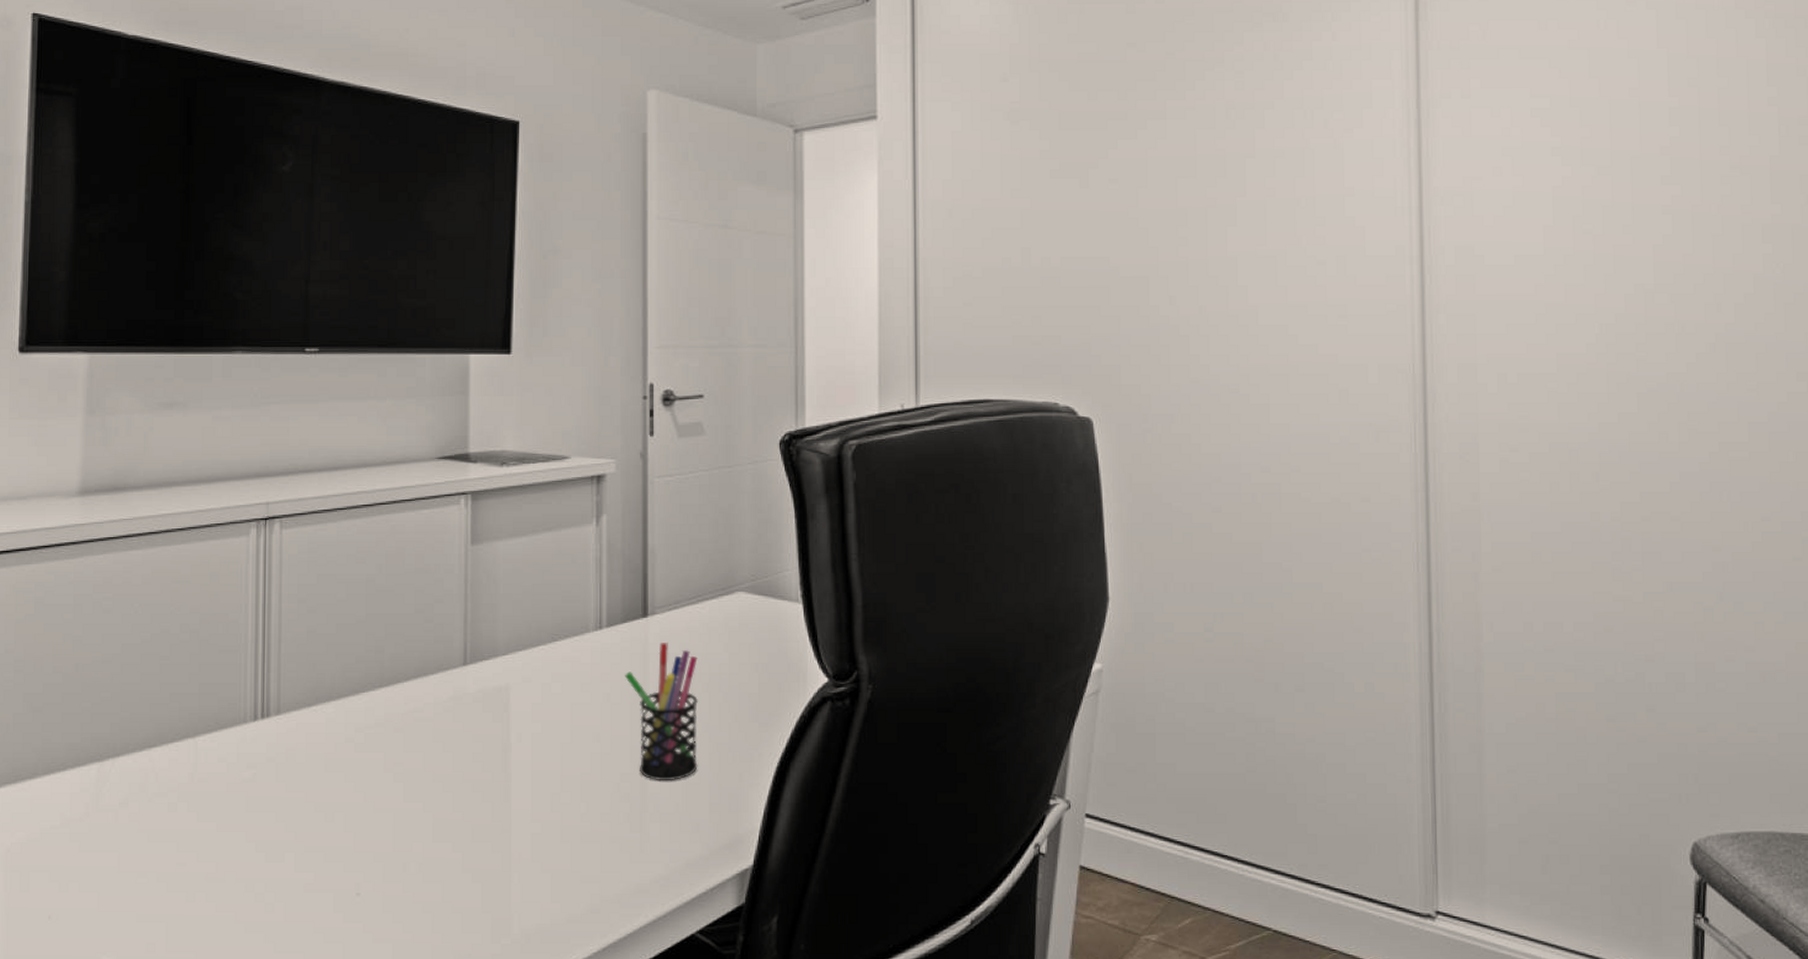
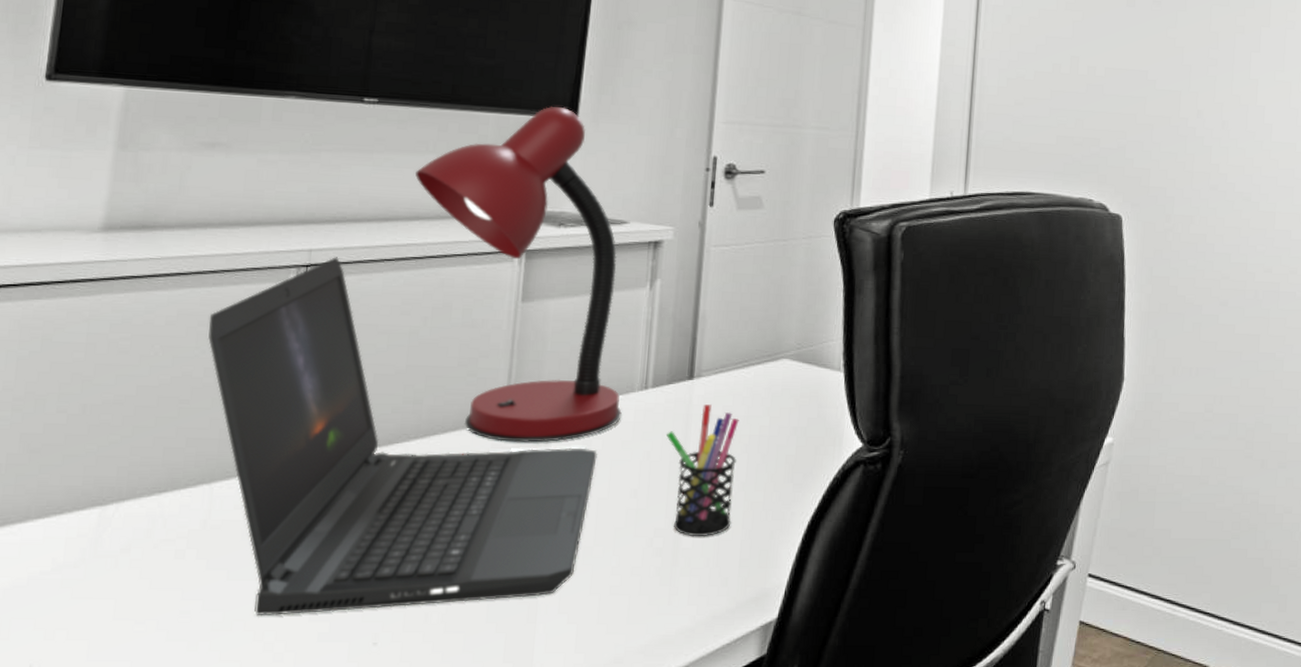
laptop computer: none [180,508,557,868] -> present [208,257,597,616]
desk lamp: none [360,344,578,688] -> present [415,107,622,443]

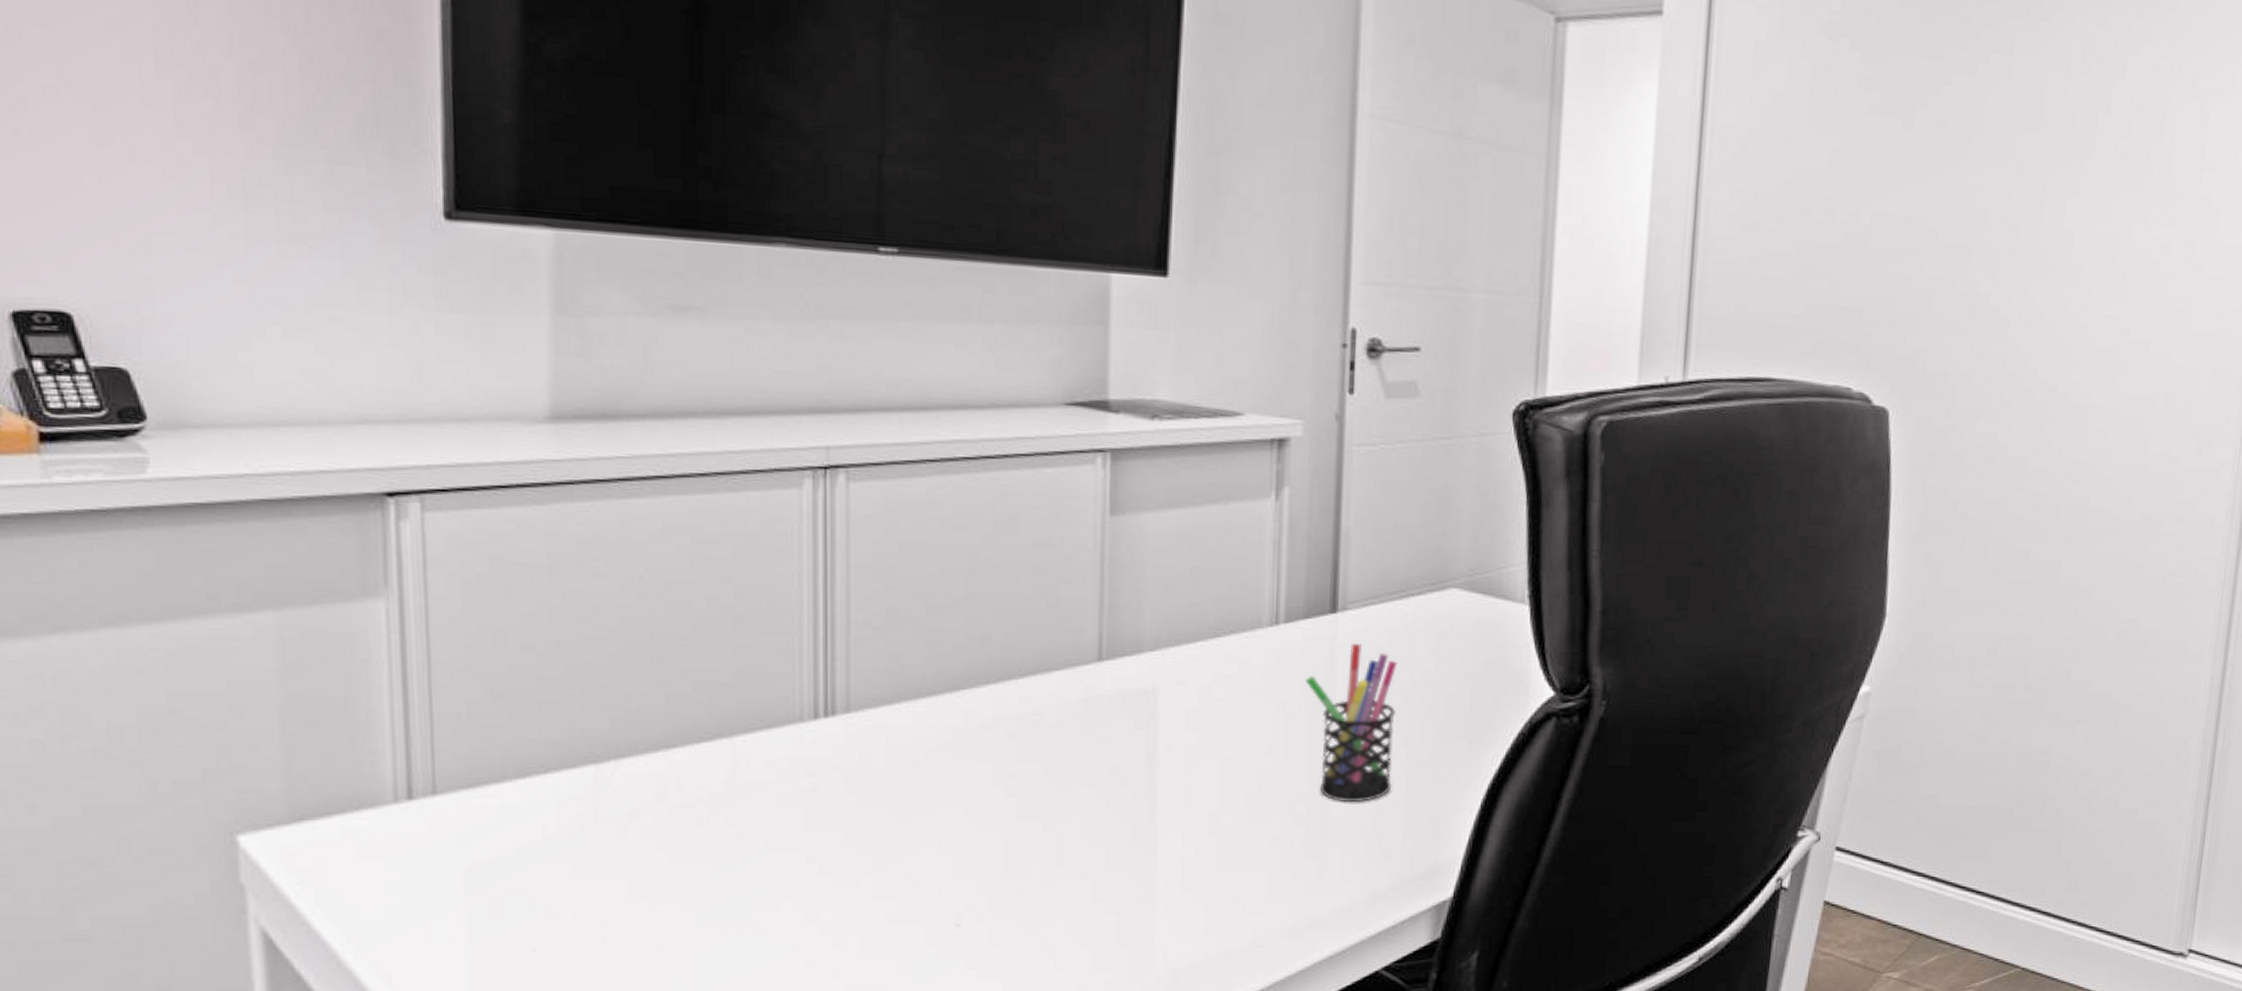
laptop computer: present [208,257,597,616] -> none [704,456,1219,894]
desk lamp: present [415,107,622,443] -> none [957,260,1248,689]

